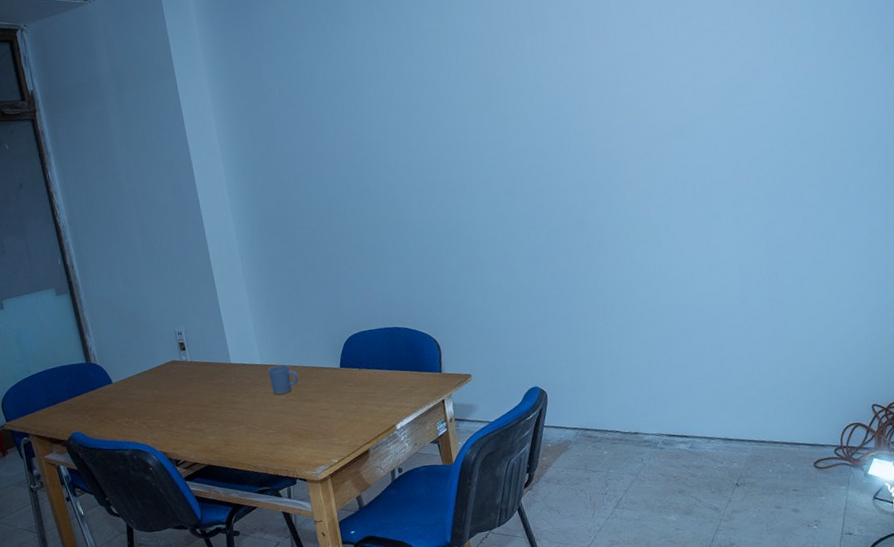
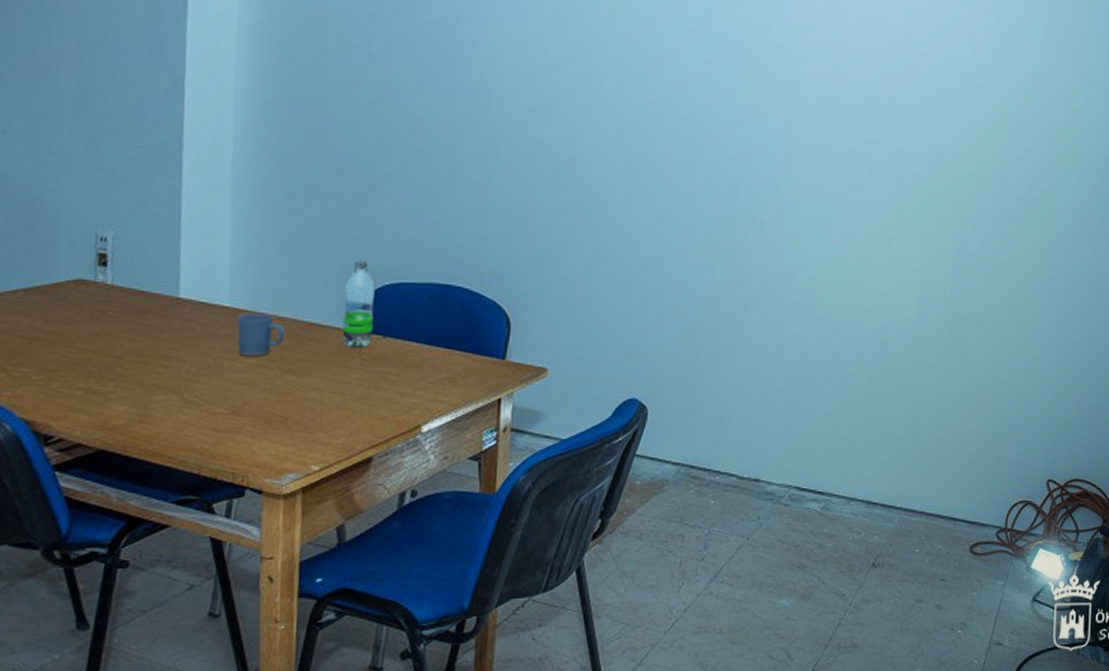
bottle: none [328,320,353,380] -> present [342,261,375,349]

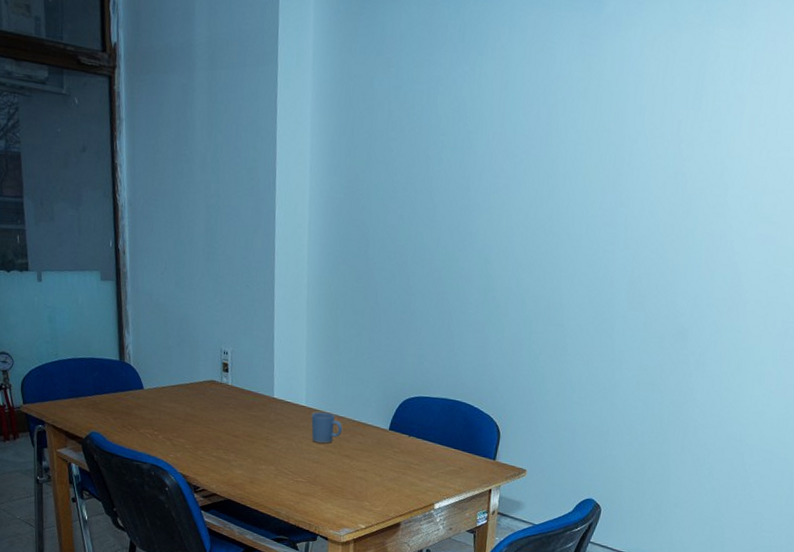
bottle: present [342,261,375,349] -> none [380,378,404,444]

